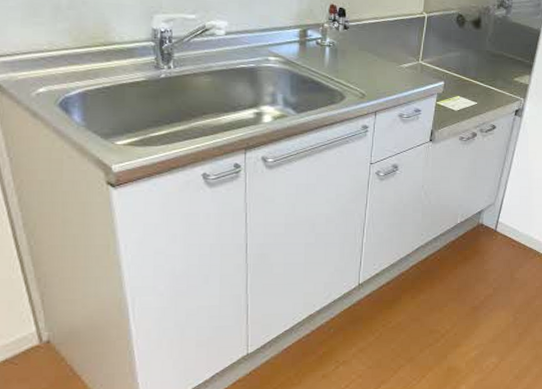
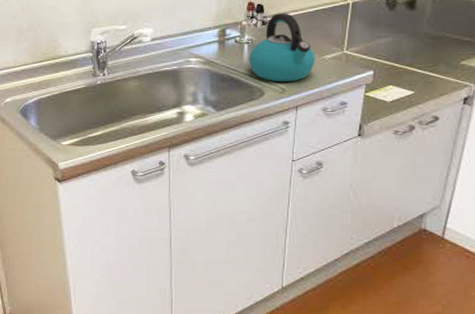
kettle: none [330,19,394,88] -> present [249,13,315,82]

